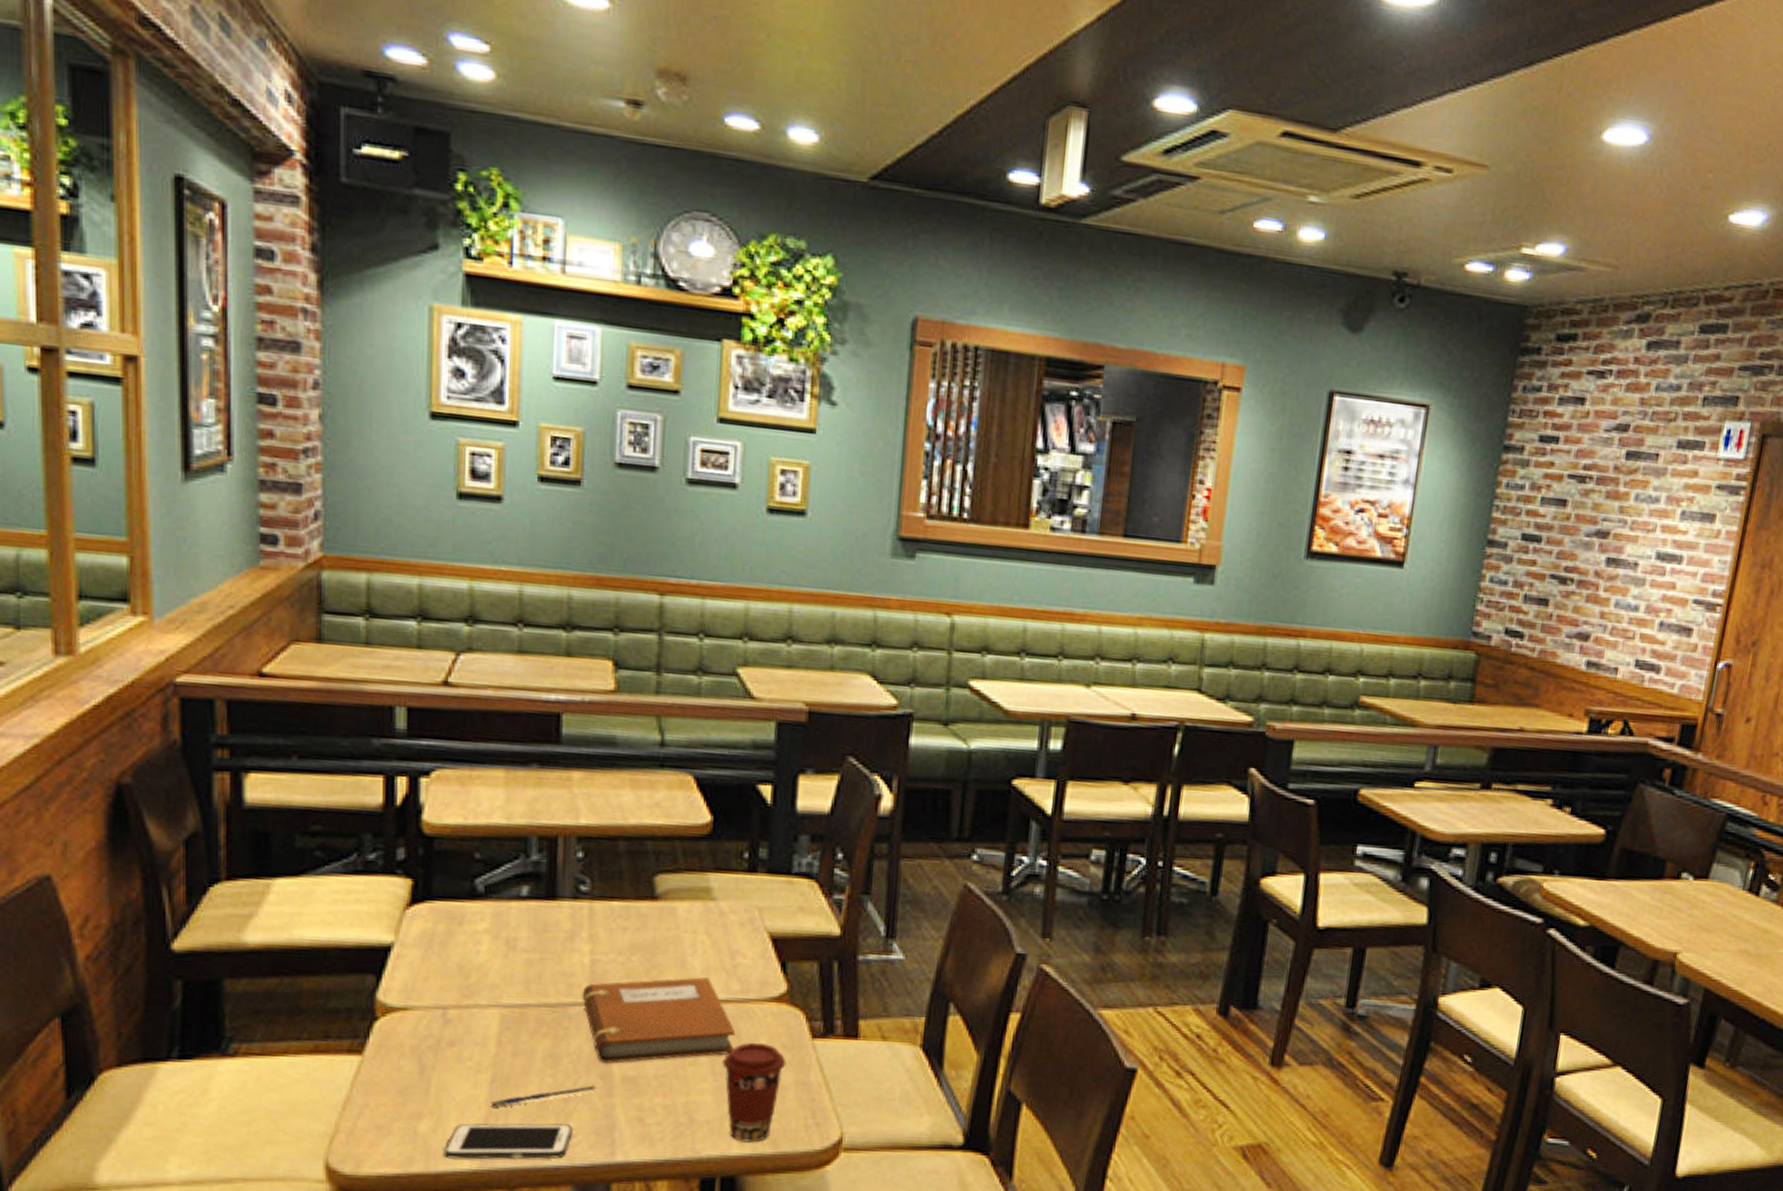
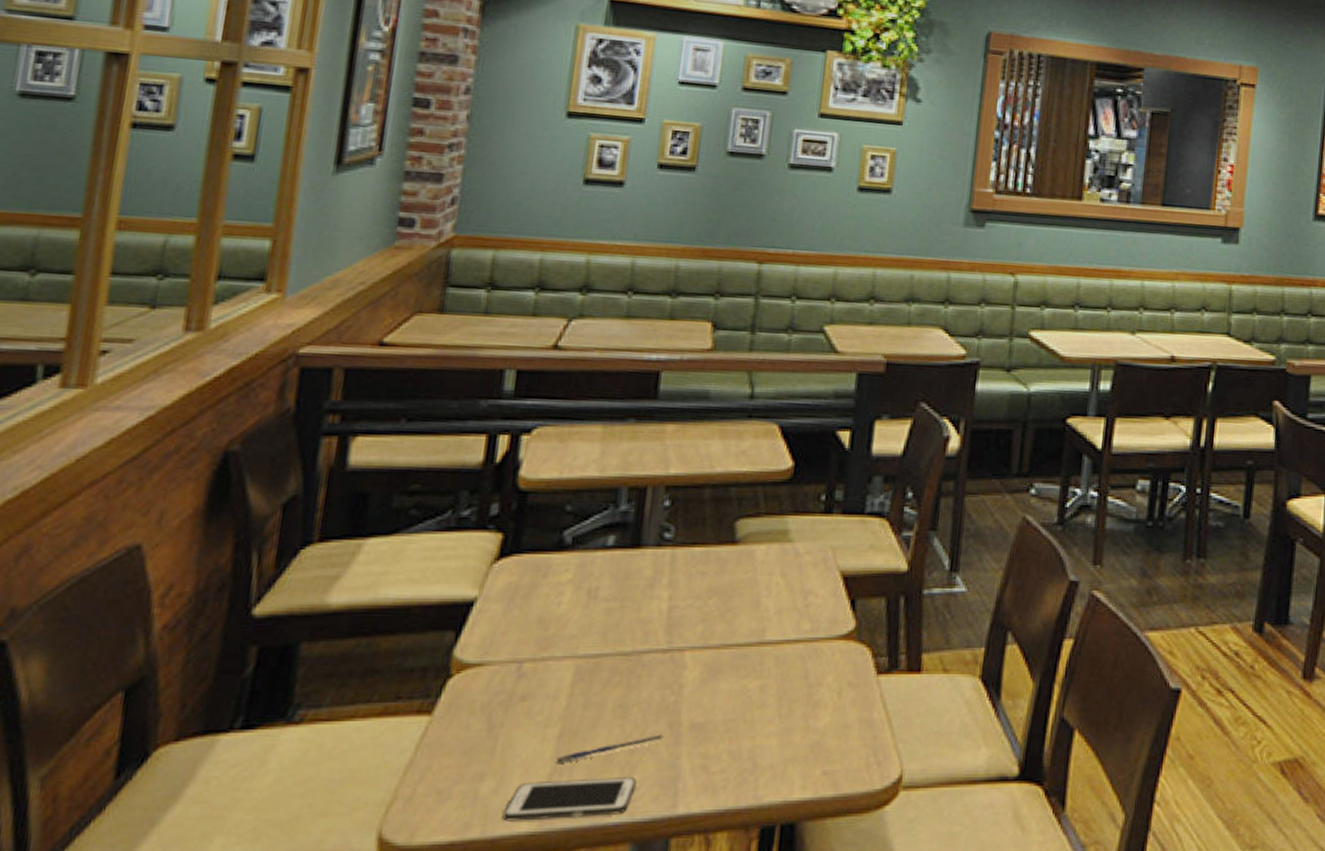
notebook: present [582,977,736,1063] -> none [657,618,804,710]
coffee cup: present [722,1042,786,1143] -> none [789,681,851,786]

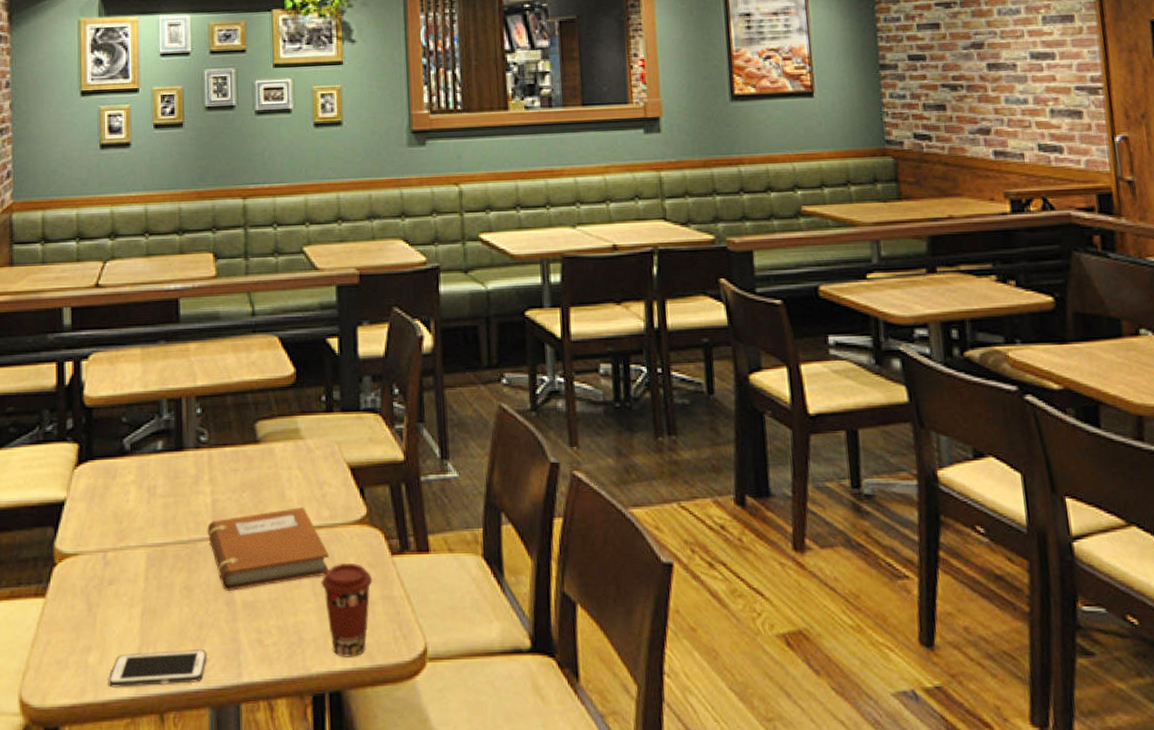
pen: present [556,734,665,763] -> none [142,612,224,638]
notebook: none [657,618,804,710] -> present [207,507,330,591]
coffee cup: none [789,681,851,786] -> present [321,562,373,658]

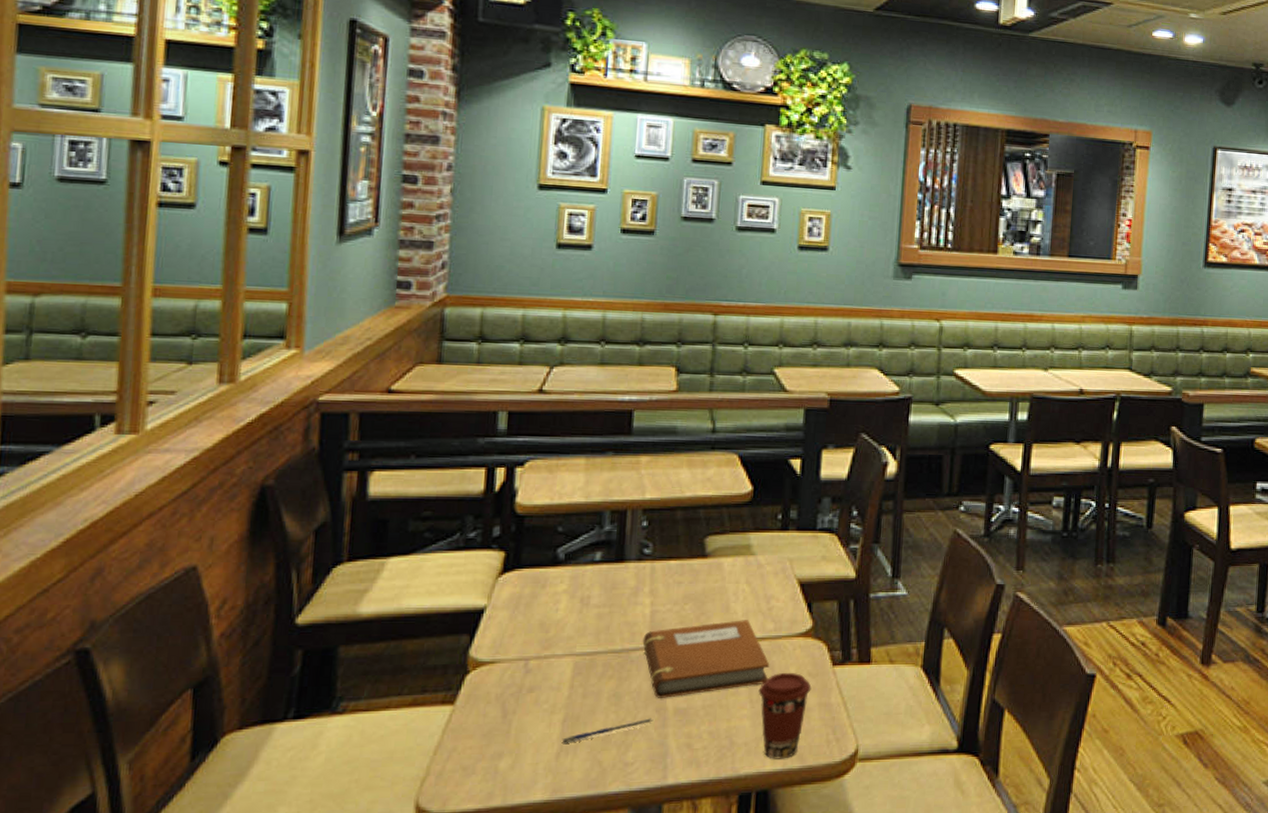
cell phone: present [108,649,207,688] -> none [519,754,632,792]
pen: none [142,612,224,638] -> present [562,718,654,743]

